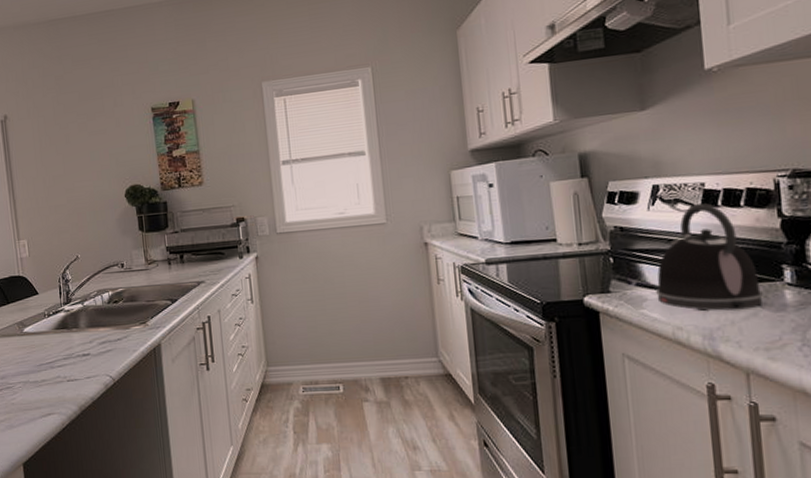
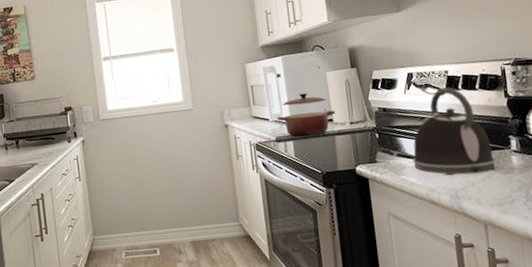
saucepan: none [487,207,561,259] -> present [276,93,336,137]

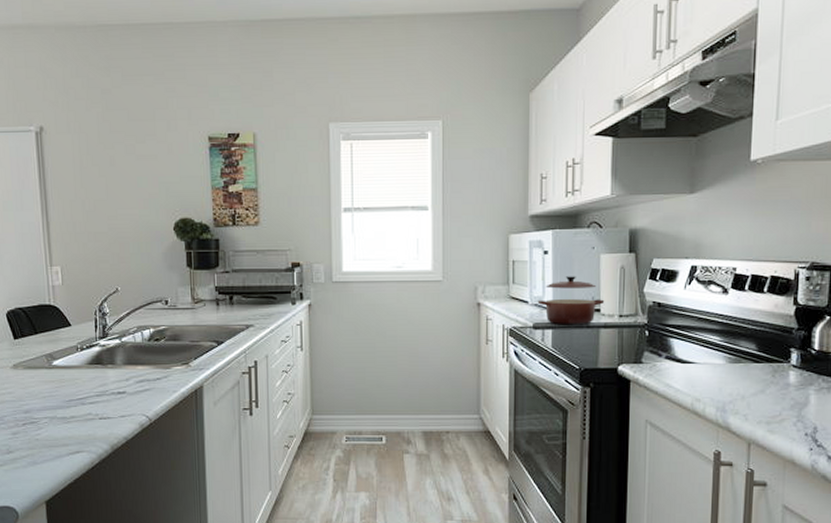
kettle: present [413,87,497,175] -> none [682,287,773,386]

